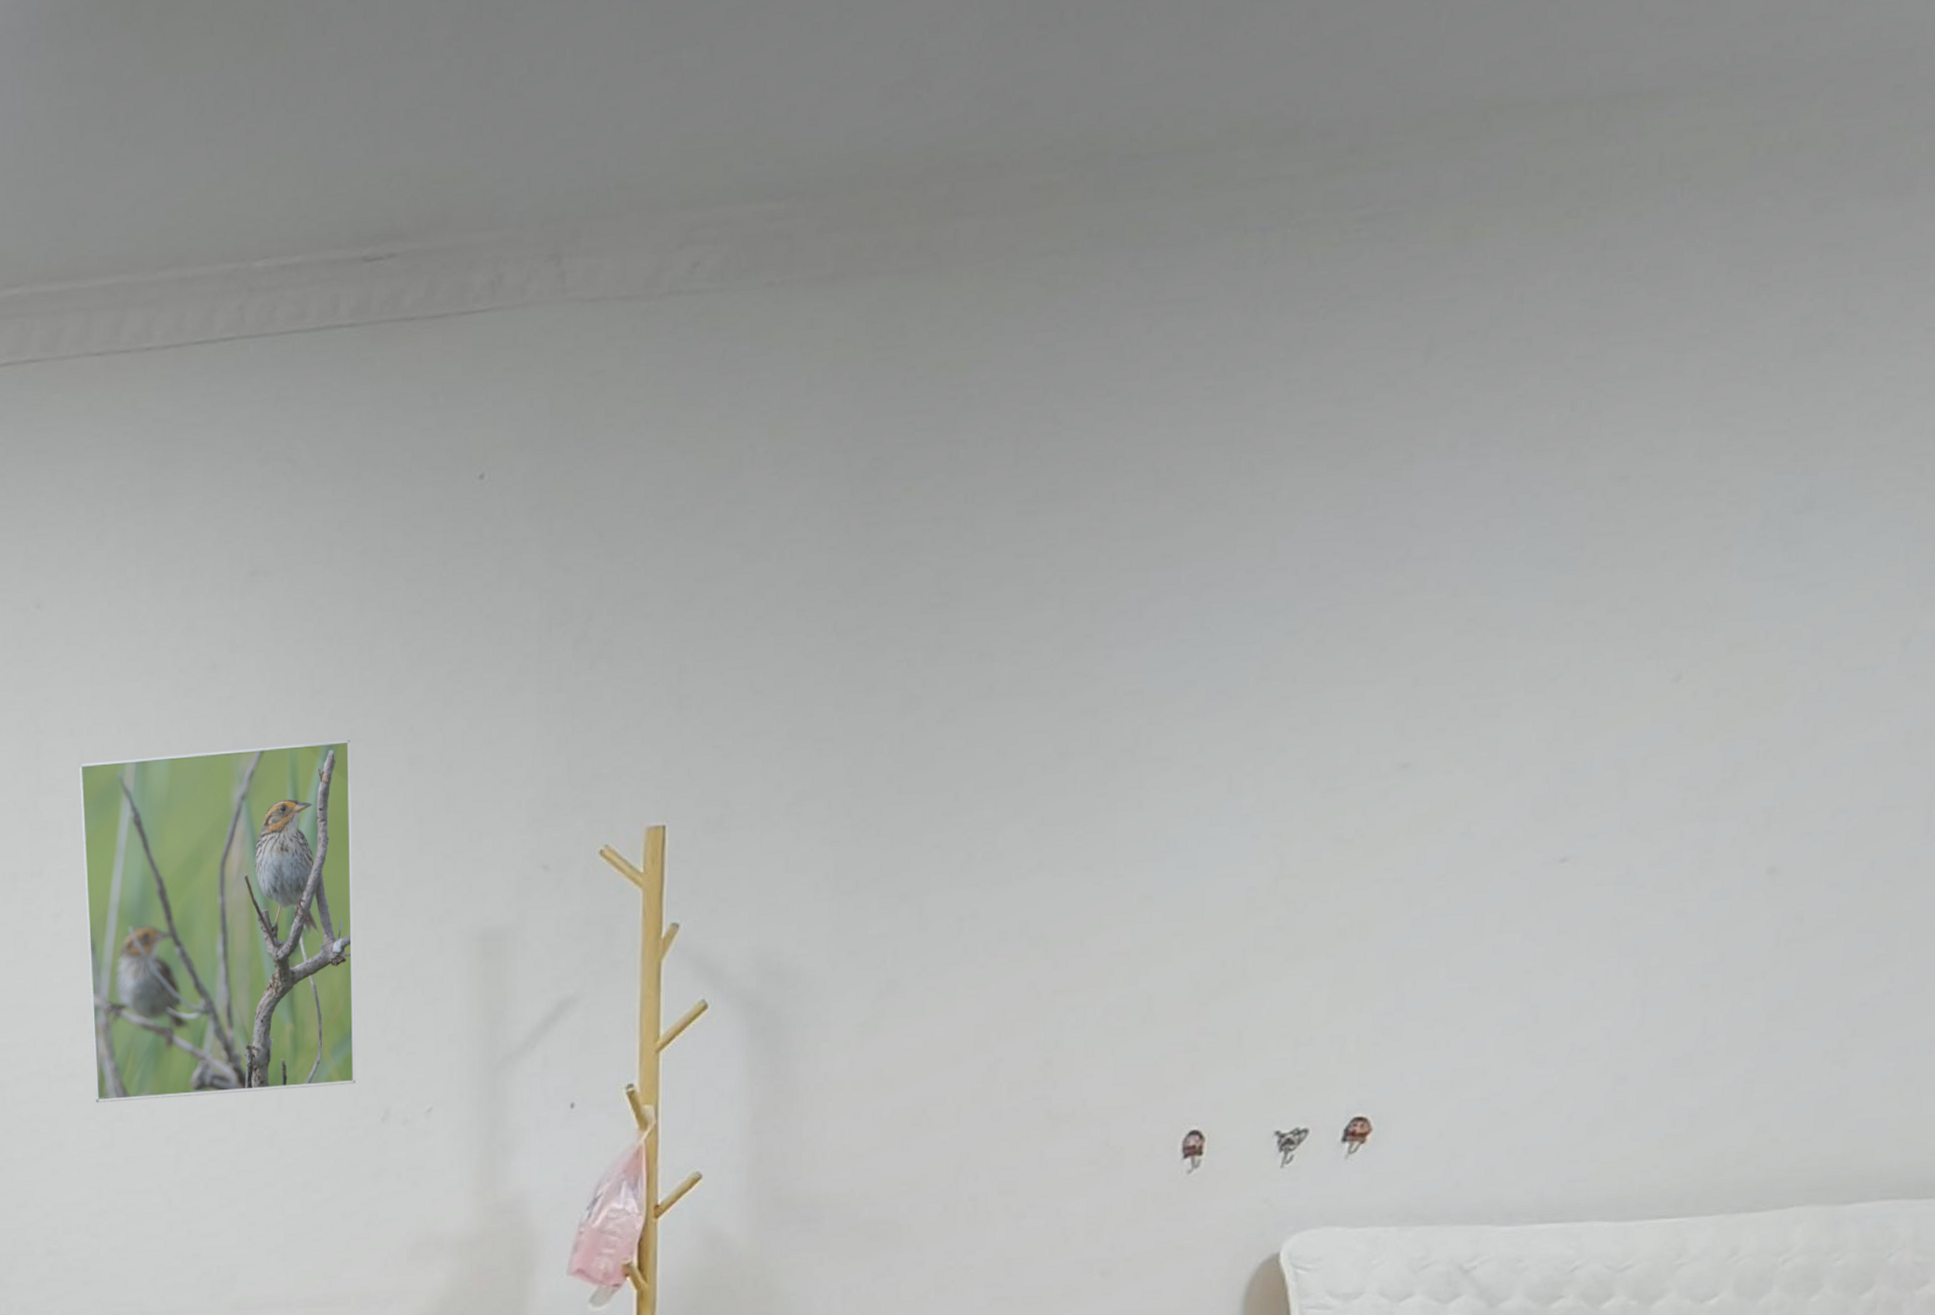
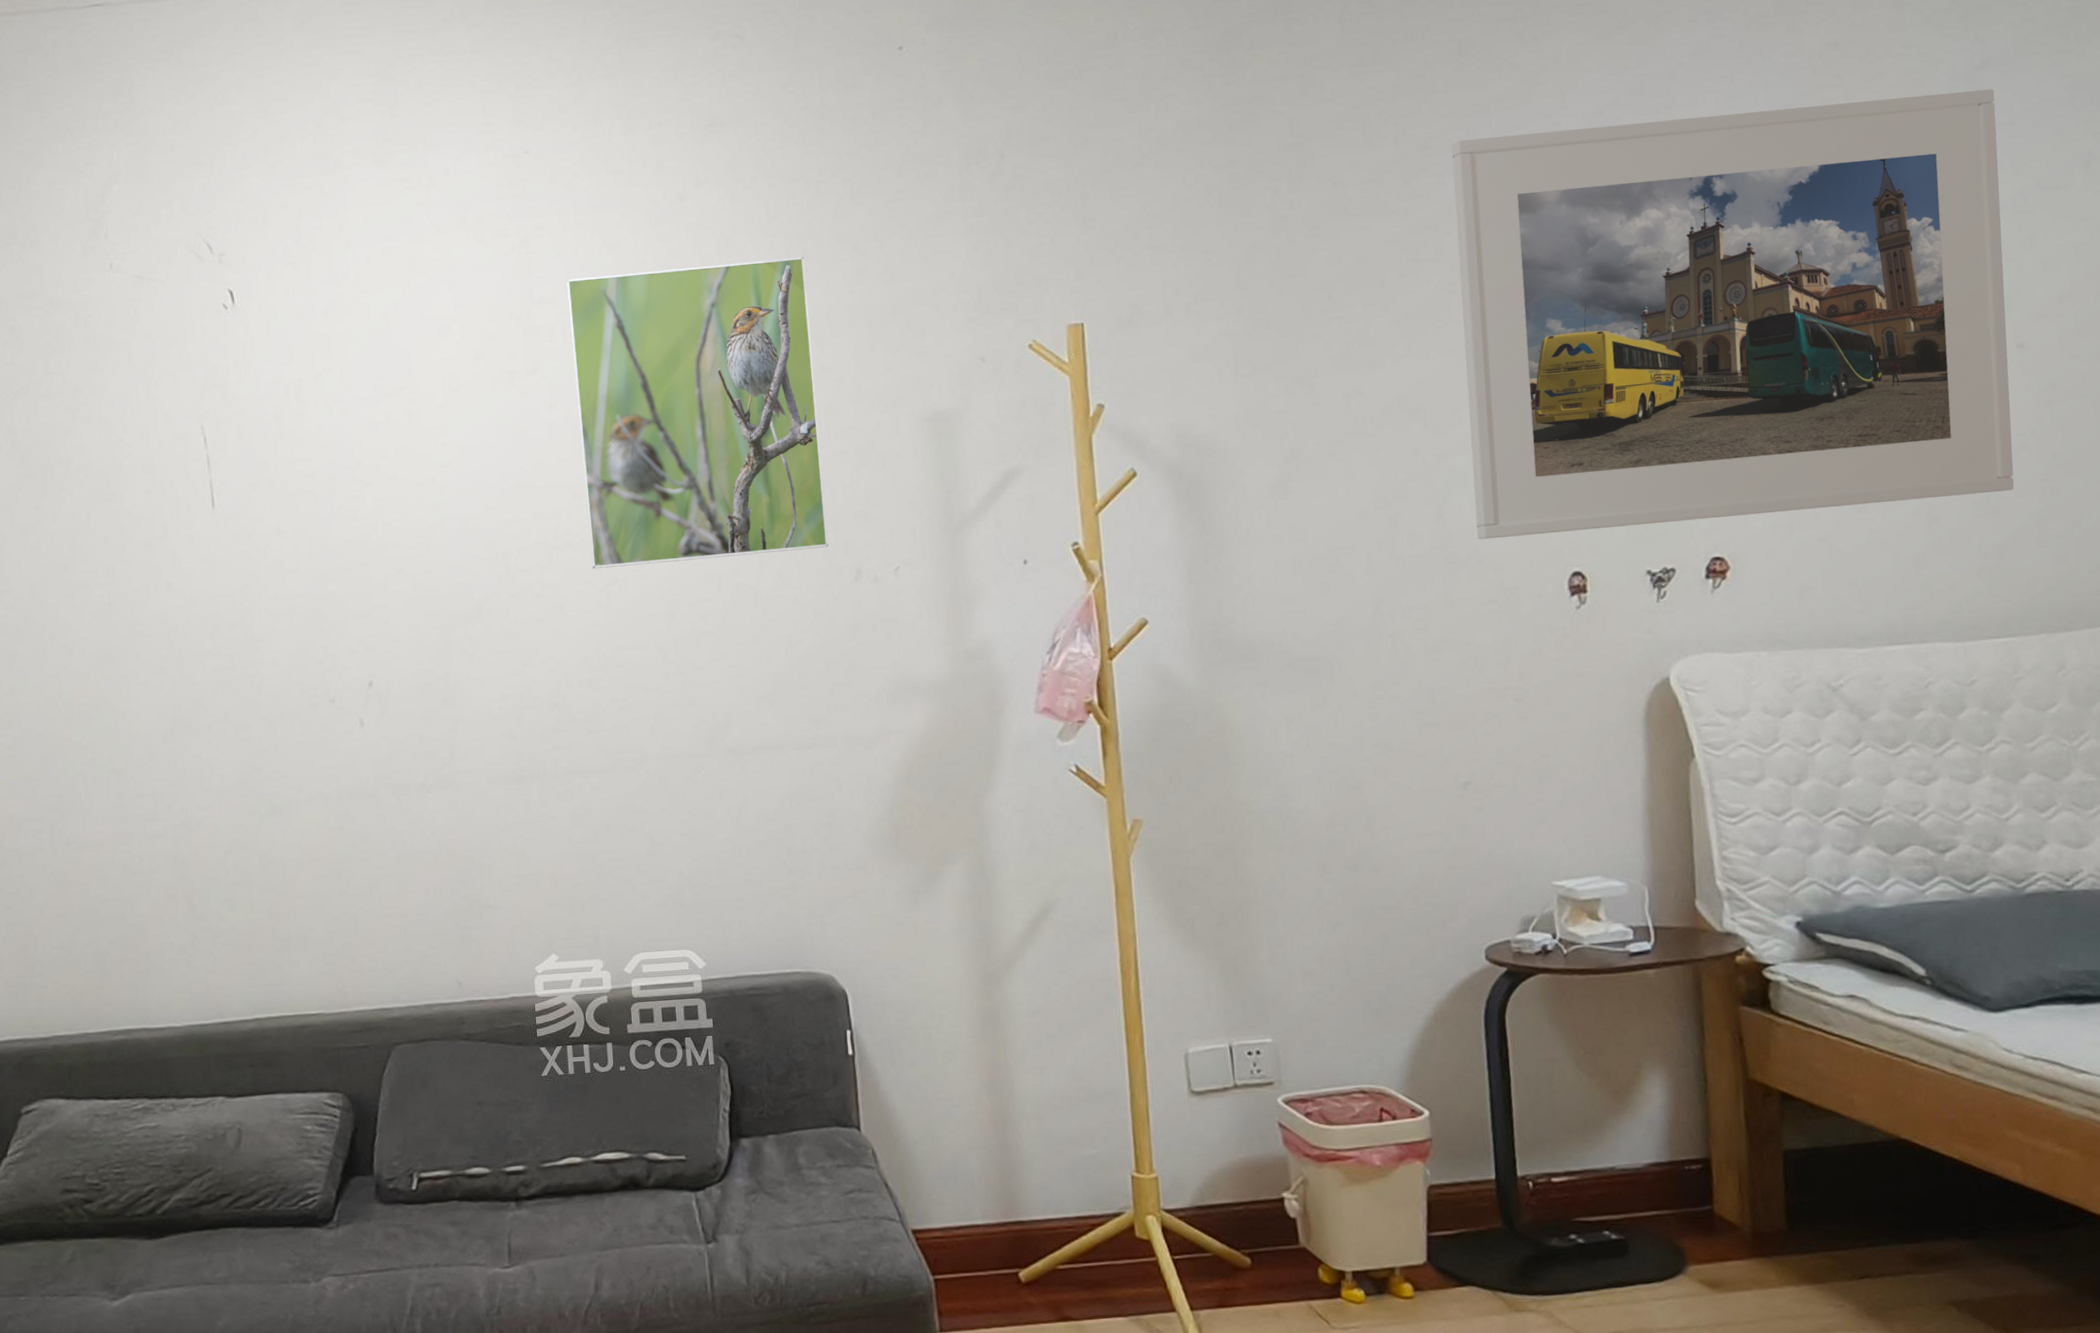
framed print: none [1086,539,1813,1091] -> present [1452,89,2014,540]

